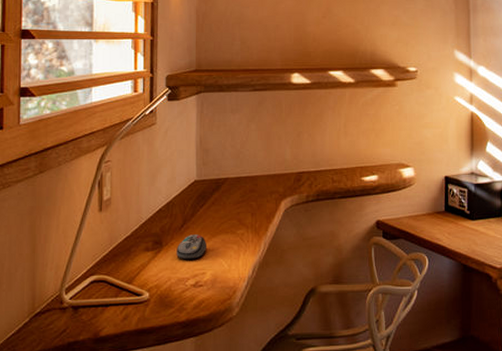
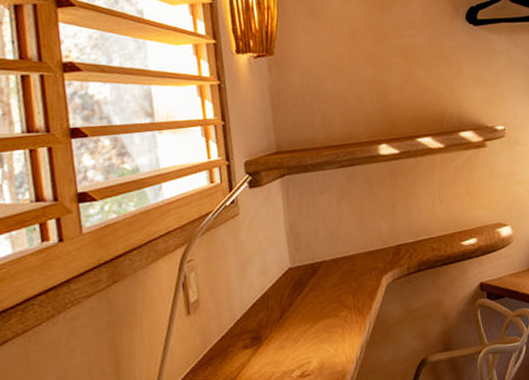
computer mouse: present [176,234,208,260] -> none [277,323,310,352]

